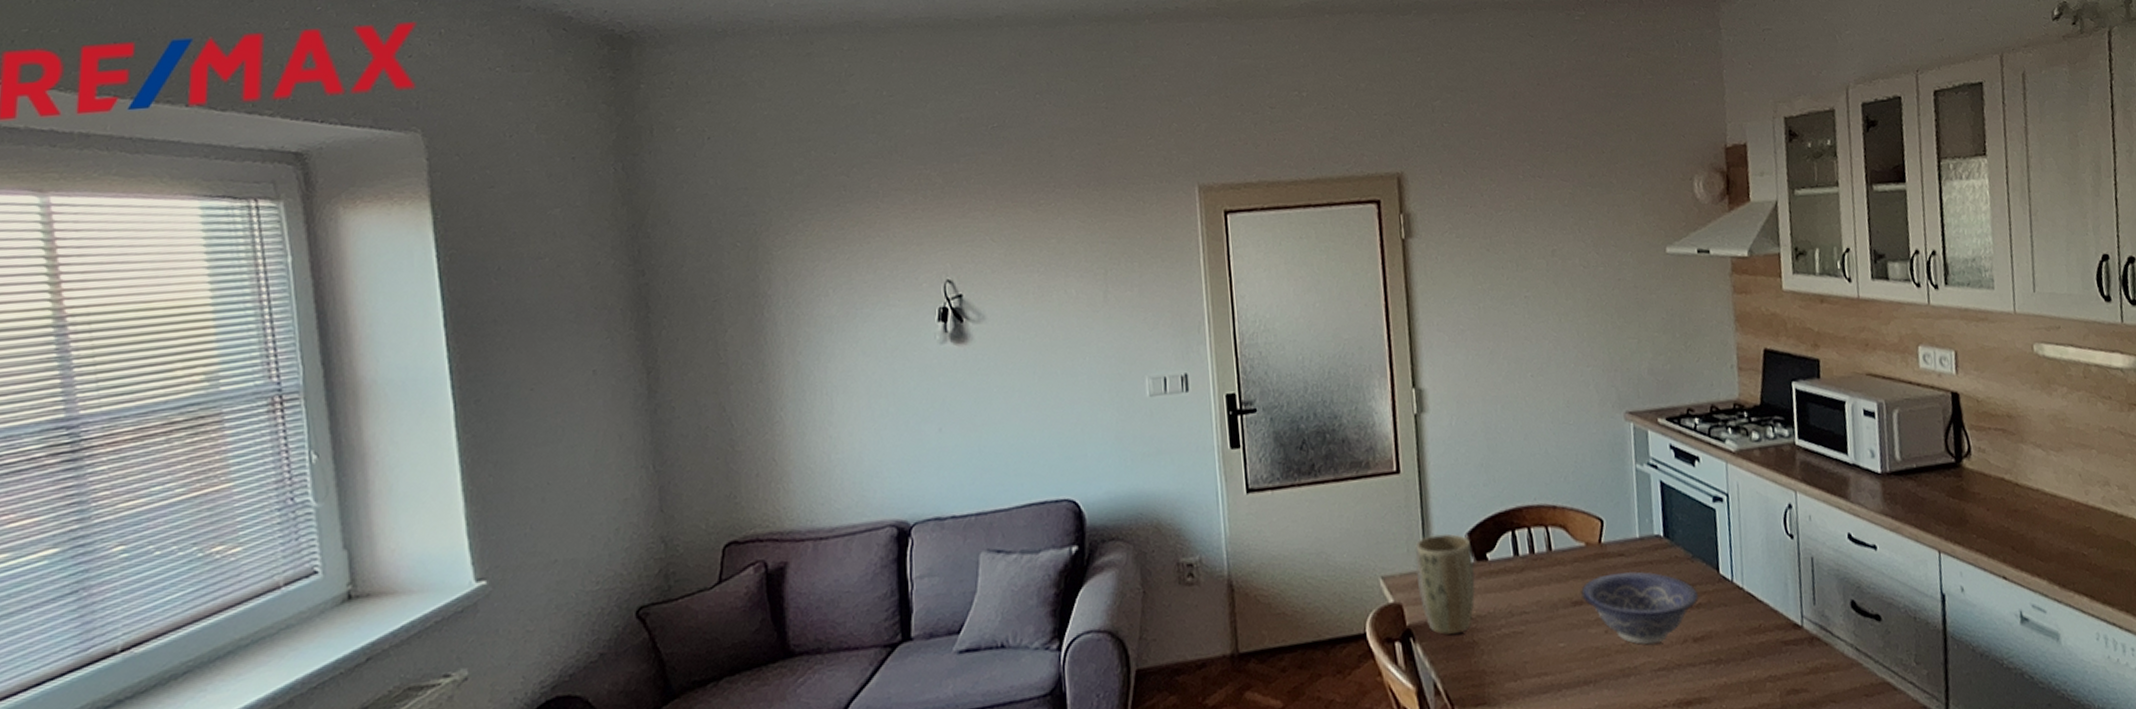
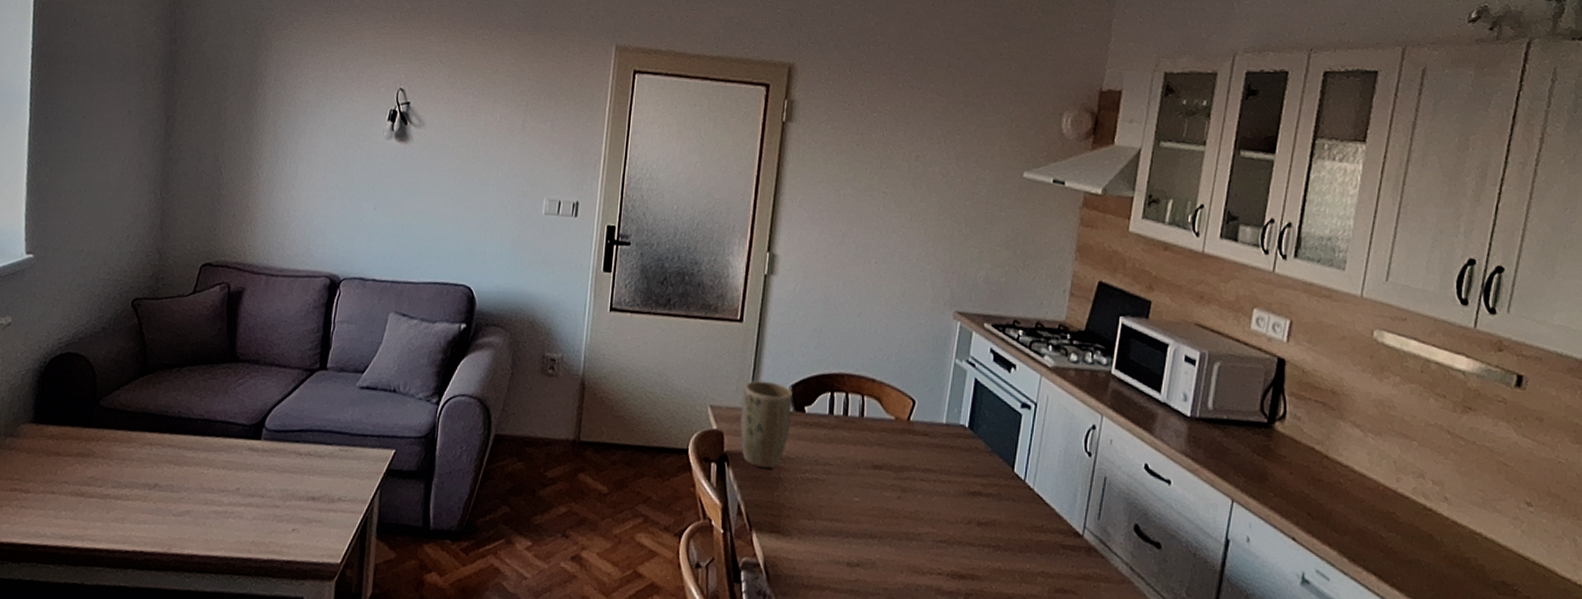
decorative bowl: present [1581,571,1699,645] -> none [883,448,990,519]

